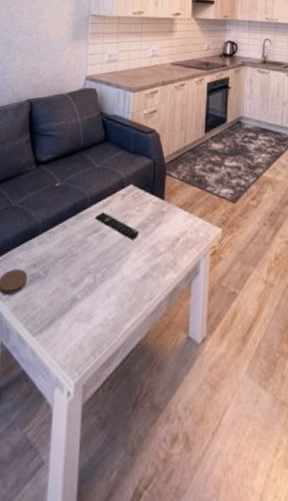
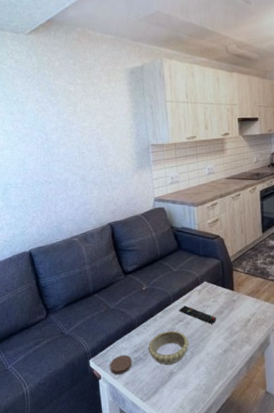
decorative bowl: none [50,243,102,288] -> present [148,331,189,365]

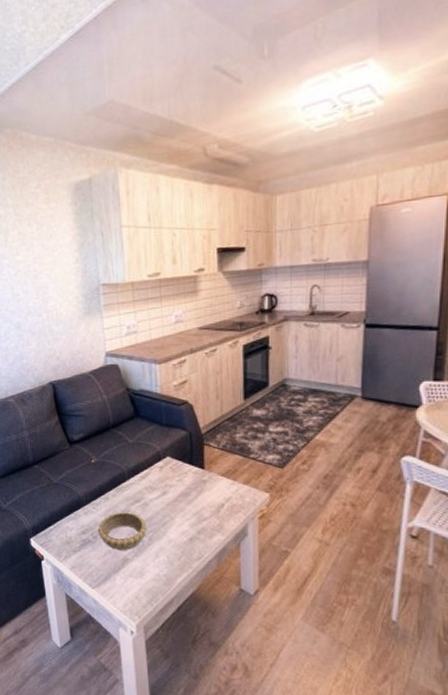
coaster: present [110,355,133,374] -> none [53,535,80,556]
remote control: present [179,305,216,324] -> none [135,484,181,507]

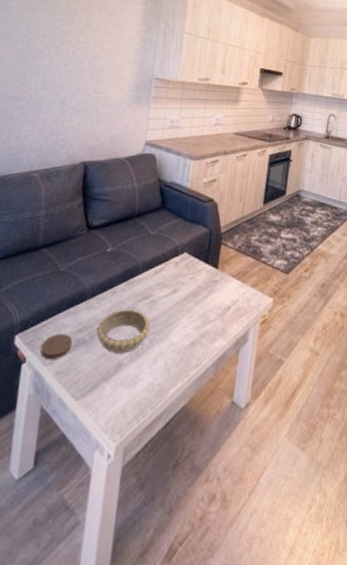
coaster: none [53,535,80,556] -> present [40,333,73,359]

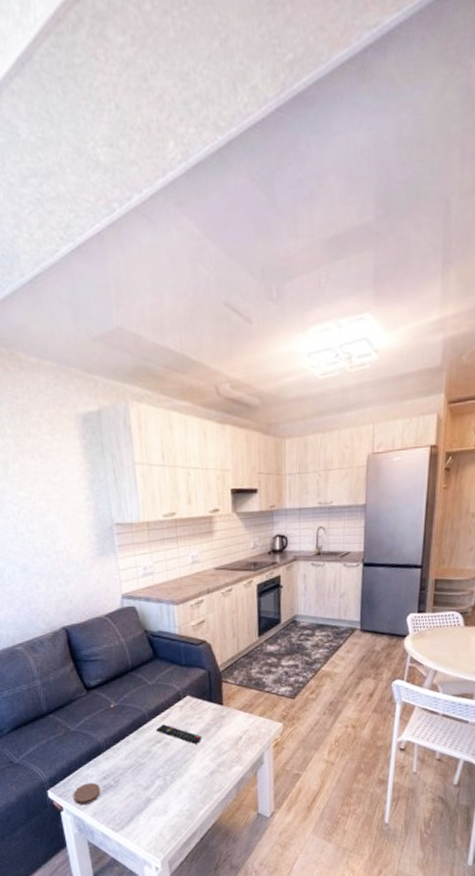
decorative bowl: present [96,309,151,354] -> none [119,753,169,792]
remote control: none [146,279,190,307] -> present [156,724,201,744]

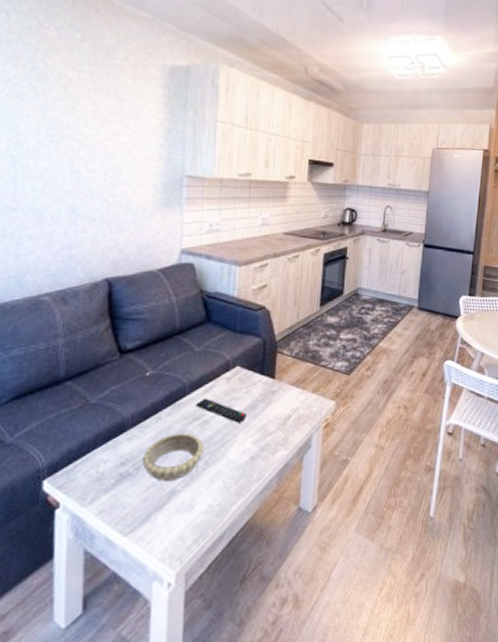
coaster: present [73,782,101,805] -> none [76,469,115,500]
decorative bowl: none [119,753,169,792] -> present [142,433,205,481]

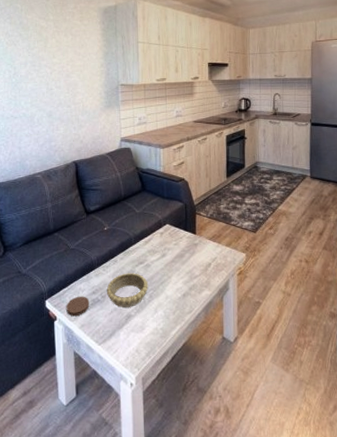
coaster: none [76,469,115,500] -> present [66,296,90,316]
remote control: present [196,398,246,423] -> none [140,248,177,267]

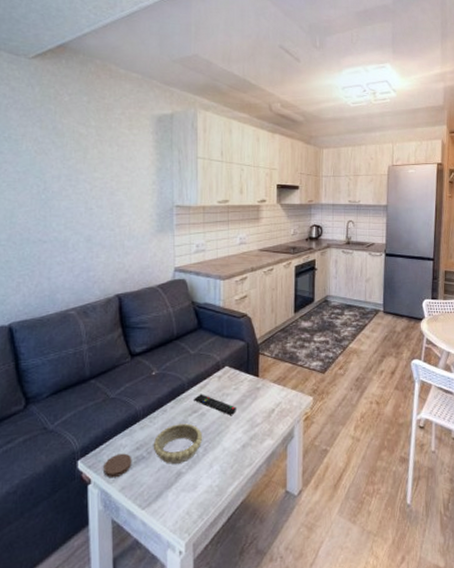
remote control: none [140,248,177,267] -> present [194,394,236,415]

